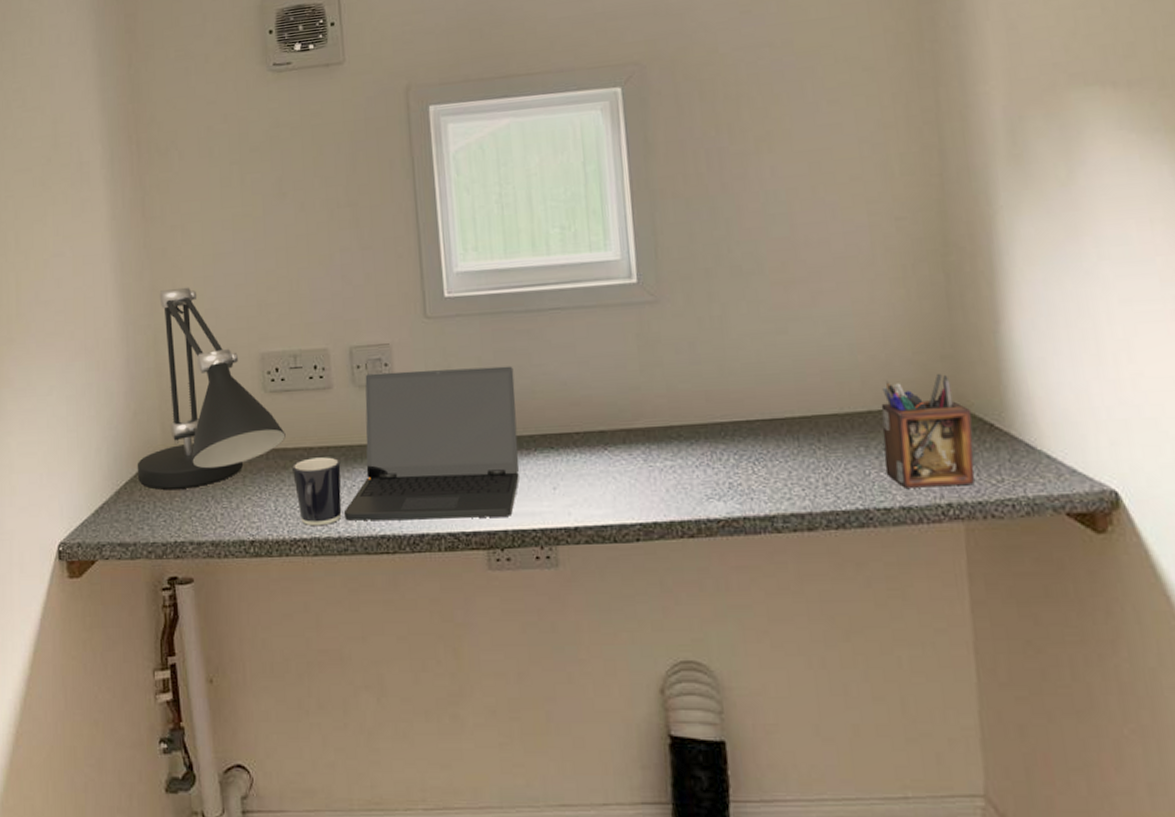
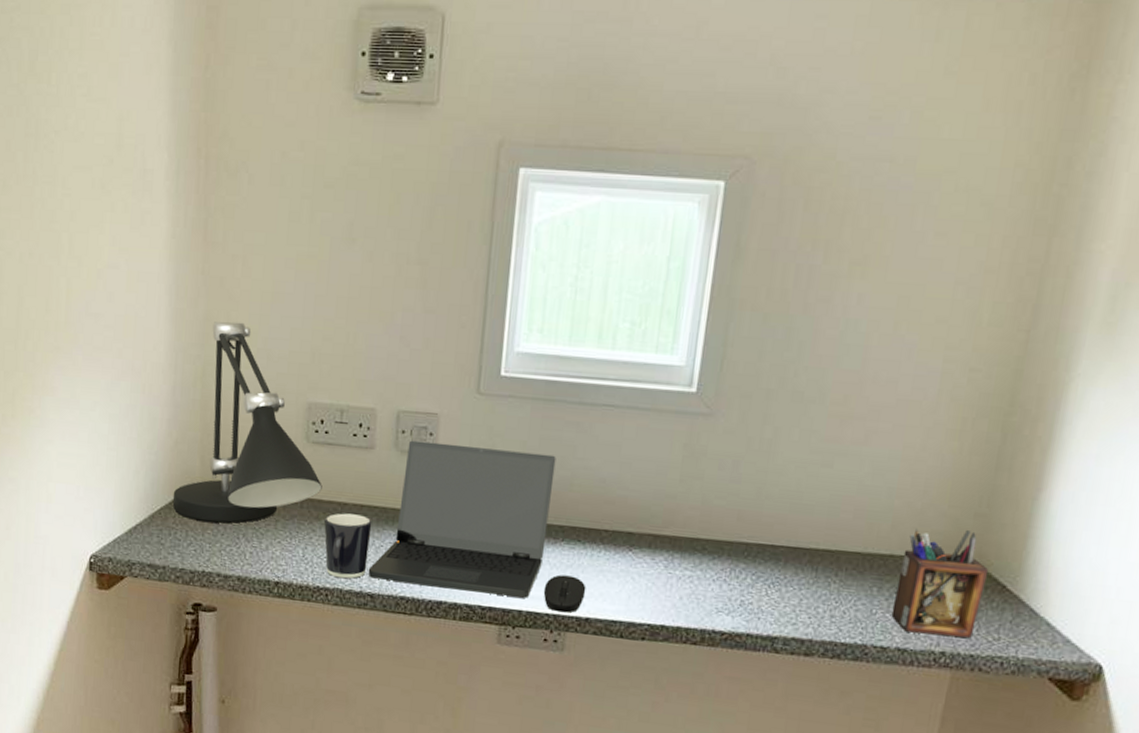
computer mouse: none [525,485,570,526] -> present [543,574,586,613]

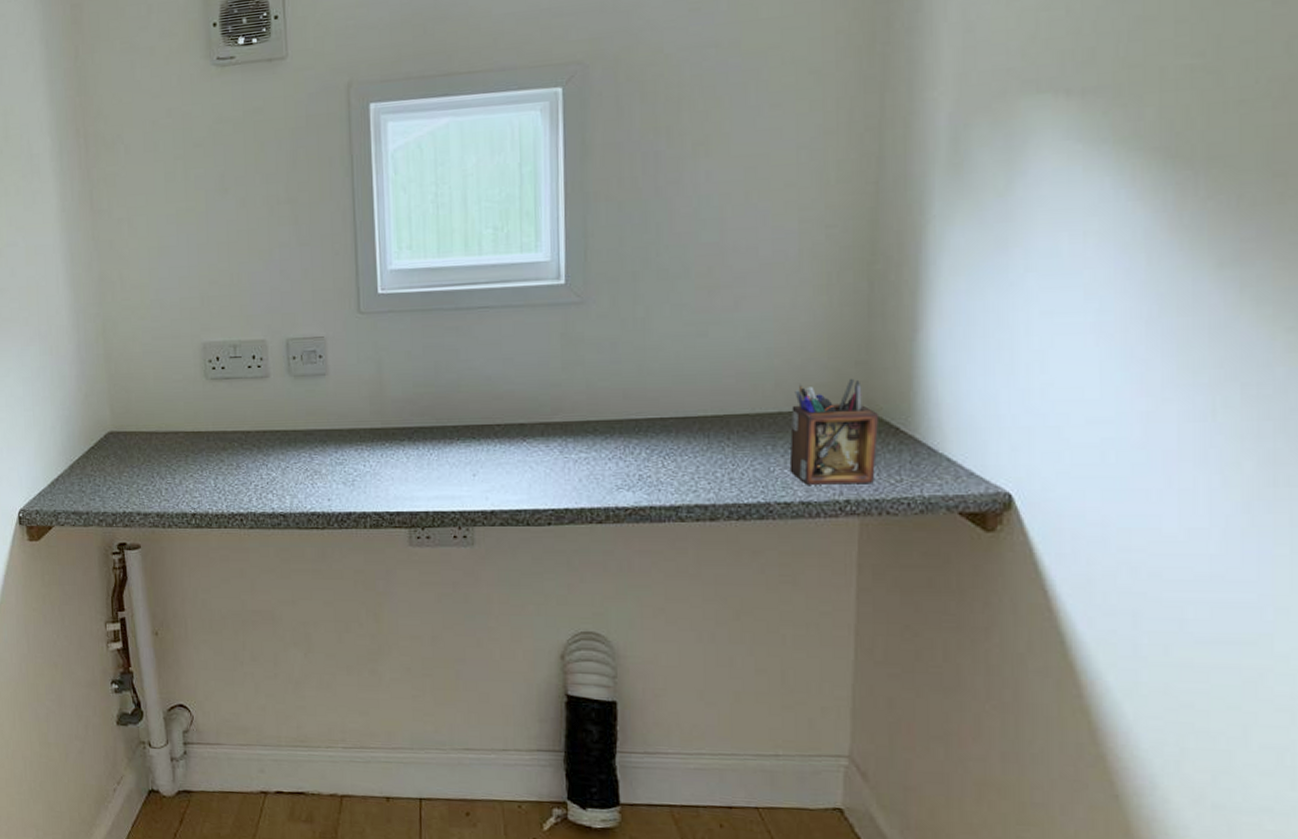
desk lamp: present [172,321,322,524] -> none [88,278,225,465]
mug: present [323,513,372,579] -> none [230,440,276,503]
laptop: present [368,440,556,598] -> none [277,360,442,499]
computer mouse: present [543,574,586,613] -> none [446,472,488,508]

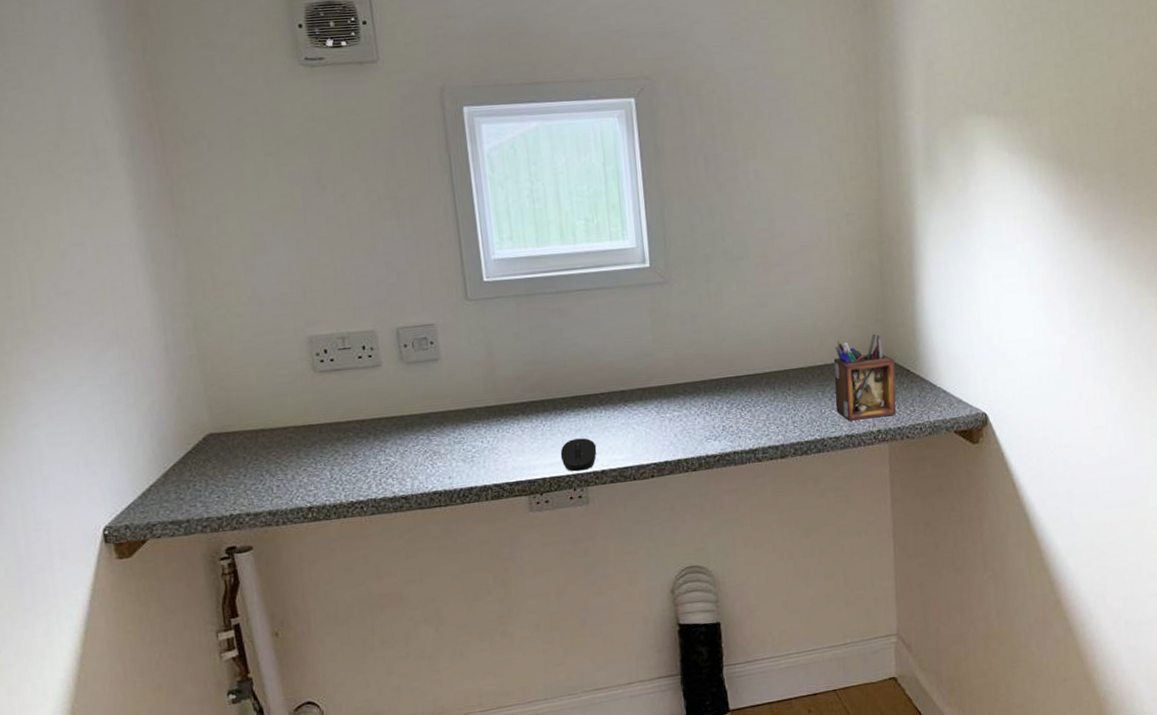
computer mouse: none [446,472,488,508] -> present [560,438,597,472]

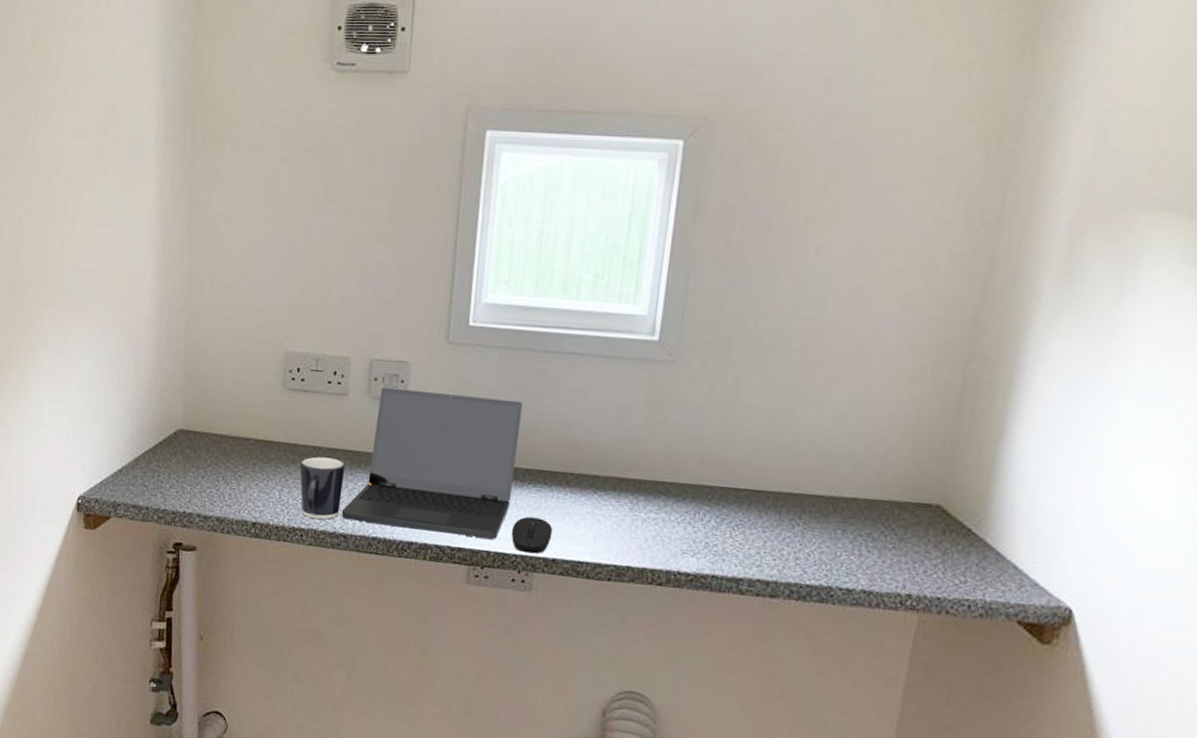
mug: none [345,427,396,489] -> present [299,456,346,520]
laptop: none [397,340,555,482] -> present [341,387,523,539]
desk organizer: present [833,334,896,421] -> none [856,472,954,581]

